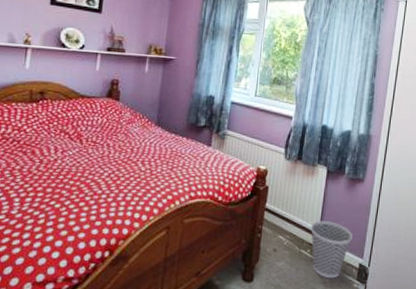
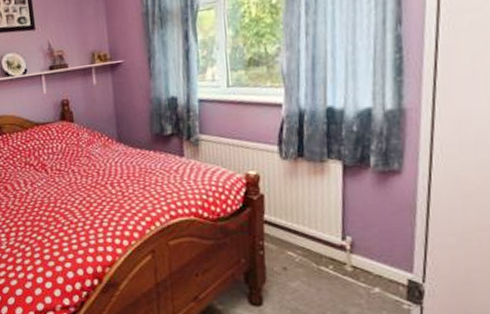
wastebasket: present [310,221,353,279] -> none [328,229,393,300]

